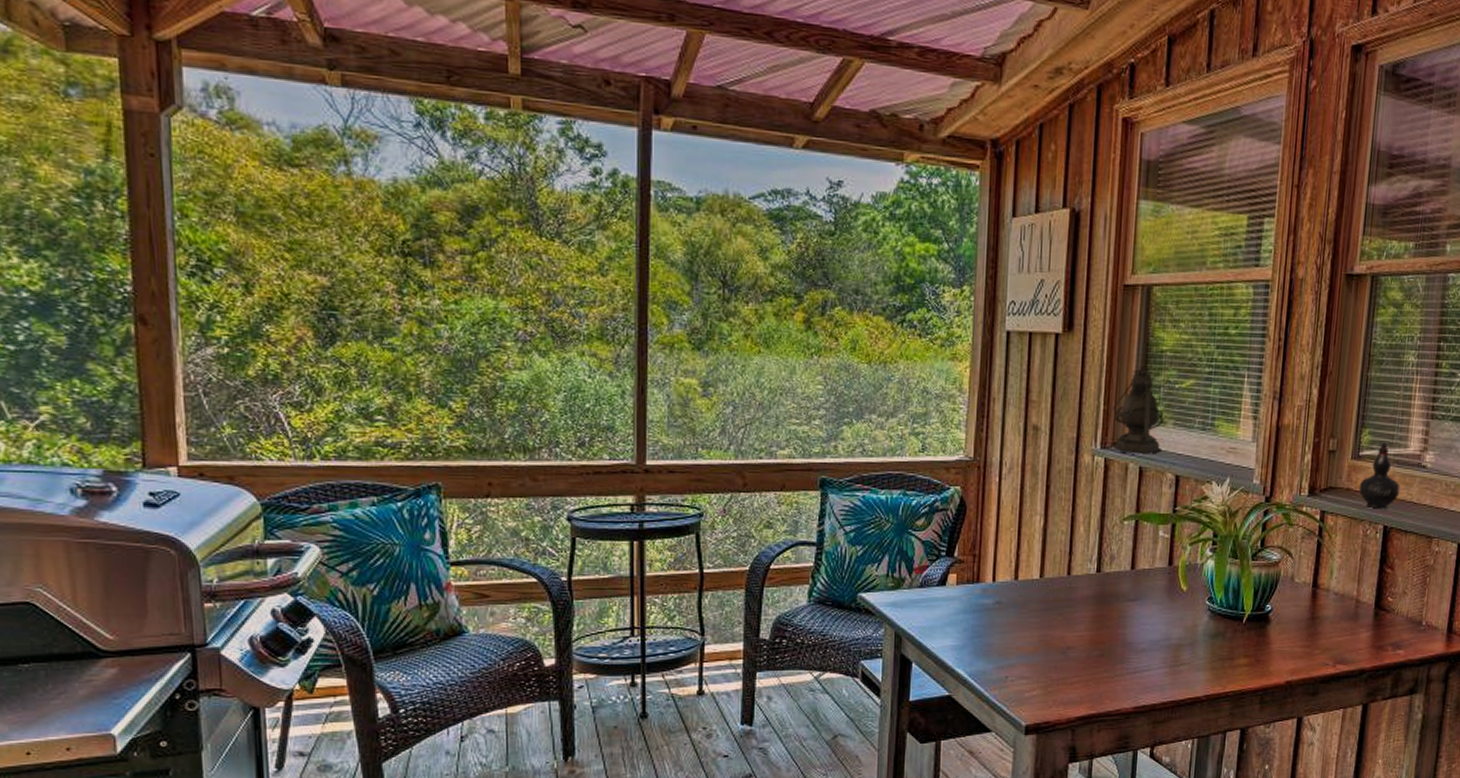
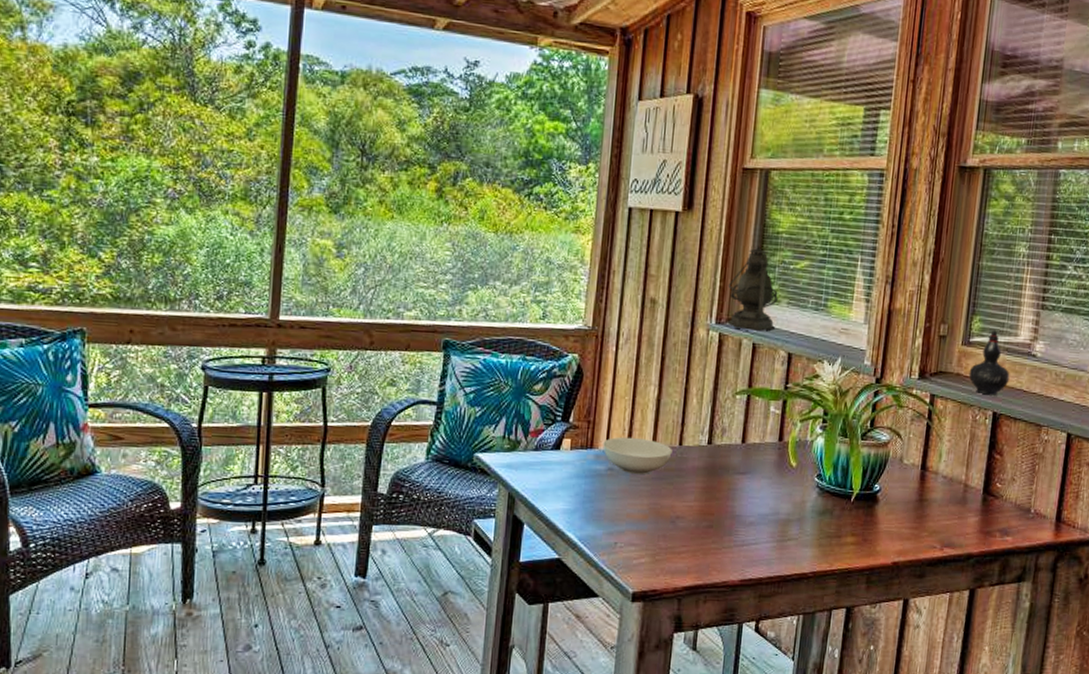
bowl: none [988,569,1061,606] -> present [602,437,672,474]

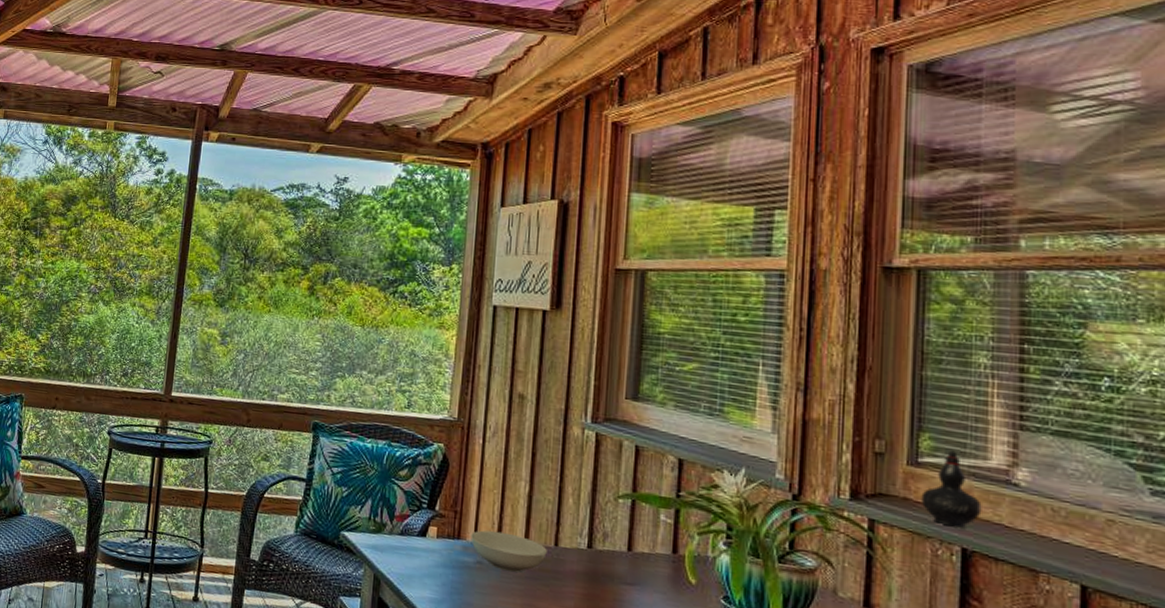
lantern: present [728,246,778,332] -> none [603,346,663,434]

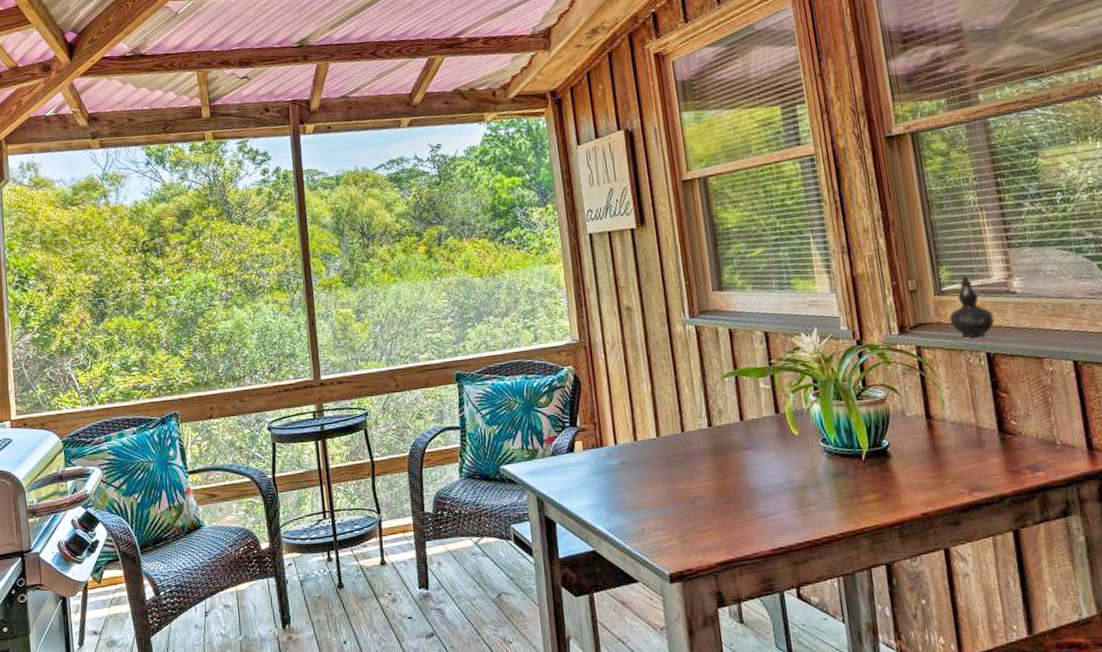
bowl: present [469,530,547,573] -> none [610,430,677,464]

